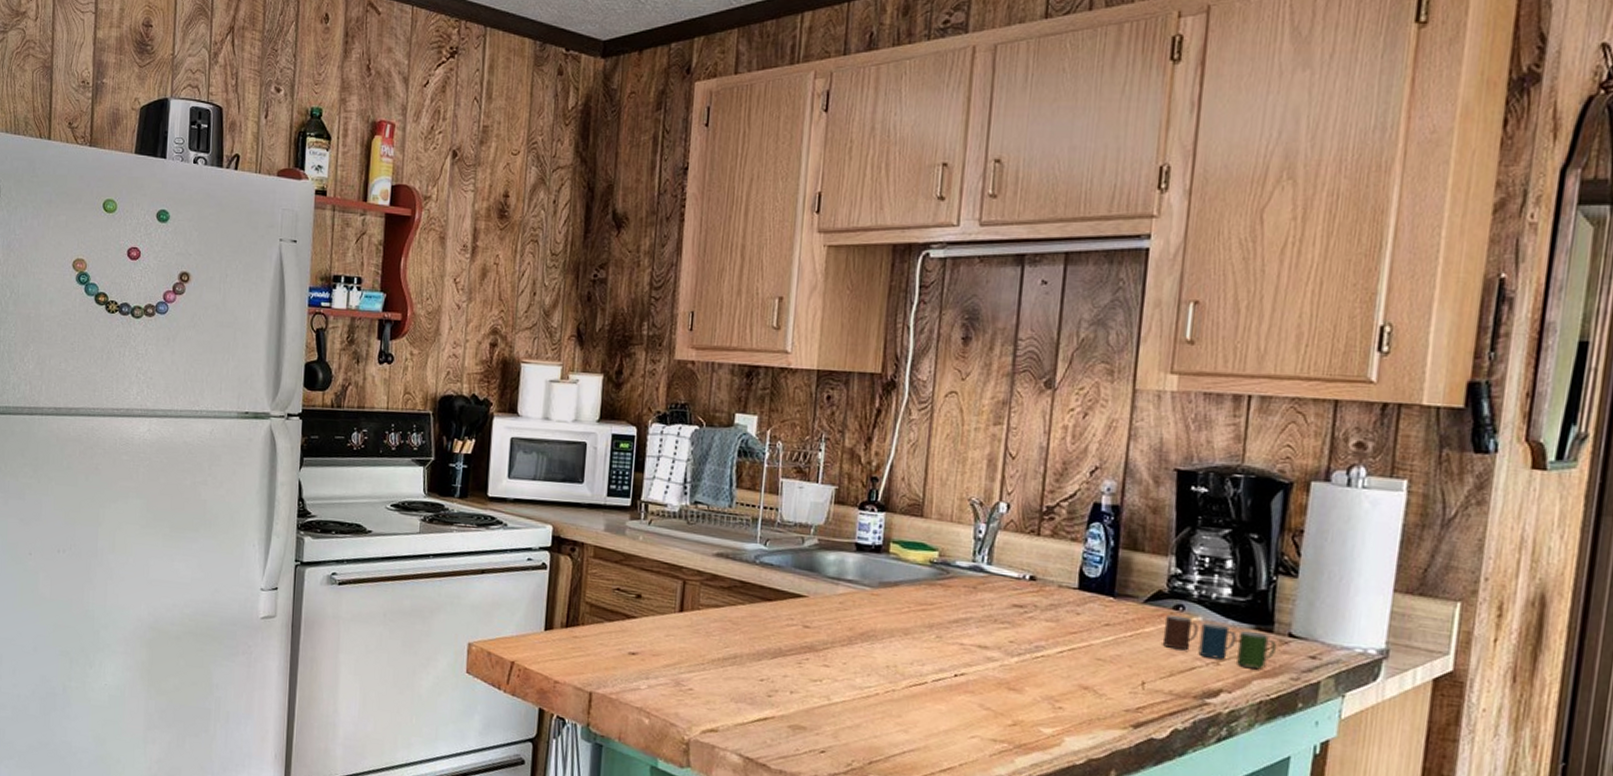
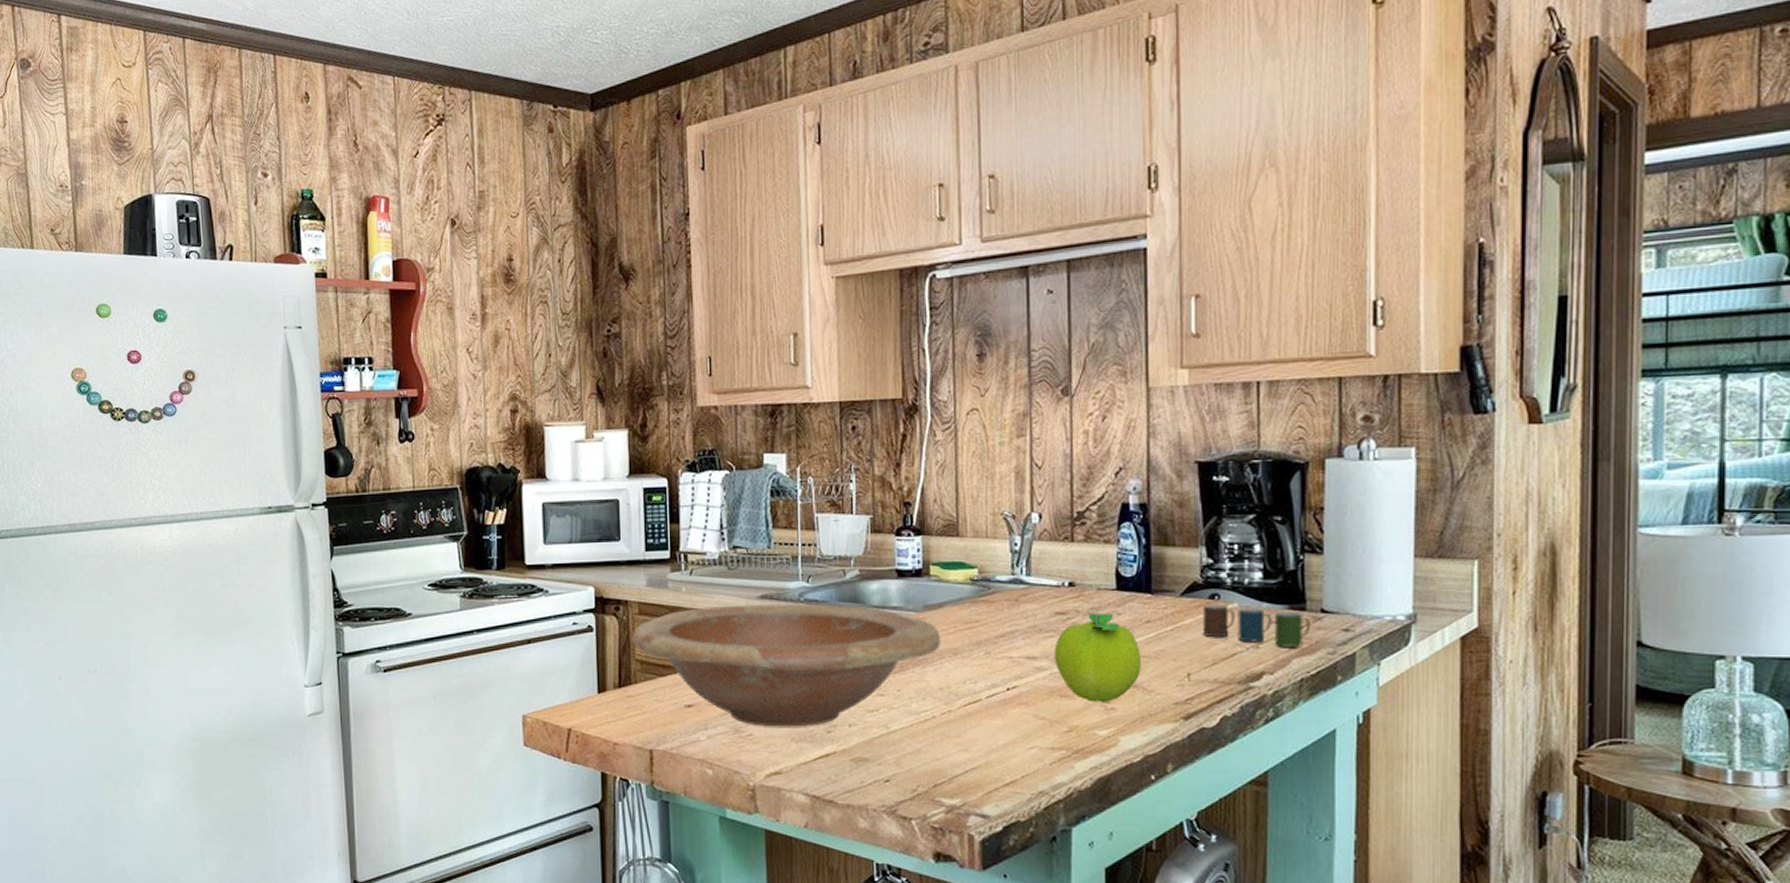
wooden bowl: none [583,558,894,688] -> present [631,604,941,727]
fruit: none [1006,608,1096,701] -> present [1054,612,1141,702]

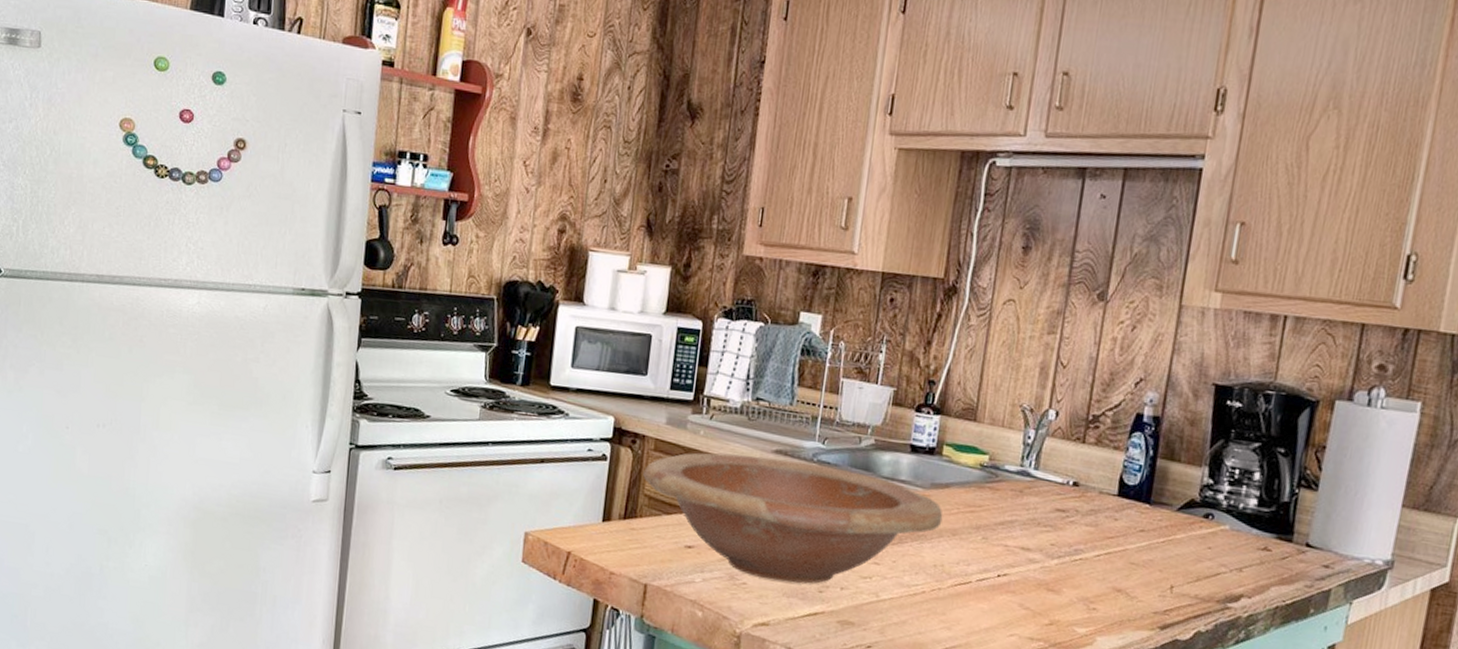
fruit: present [1054,612,1141,702] -> none [1047,513,1130,602]
cup: present [1202,604,1310,647] -> none [1191,522,1294,576]

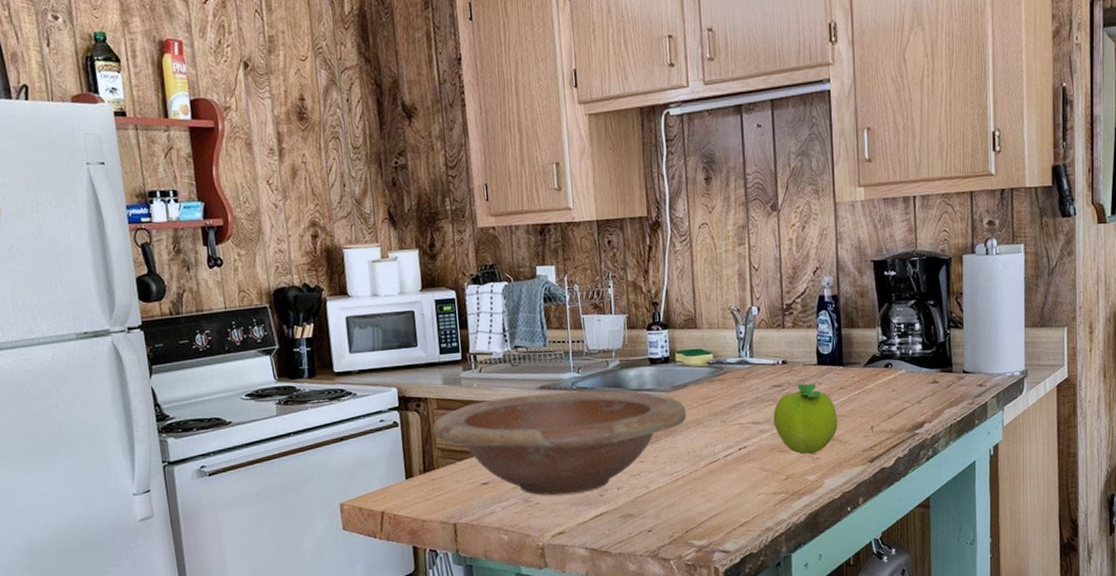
fruit: none [1047,513,1130,602] -> present [773,384,838,454]

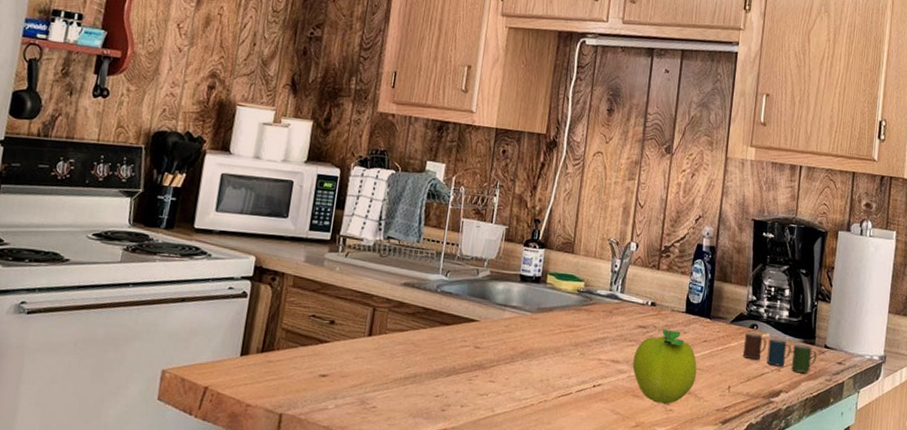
wooden bowl: present [432,390,687,496] -> none [281,287,548,404]
cup: none [880,371,956,401] -> present [742,332,817,373]

